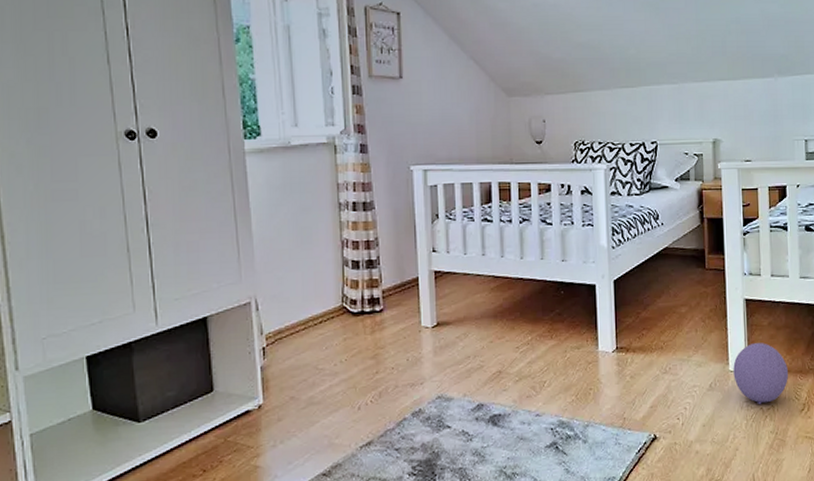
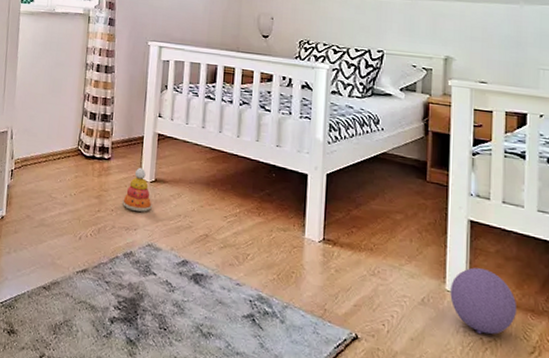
stacking toy: none [403,313,437,363] -> present [122,167,152,212]

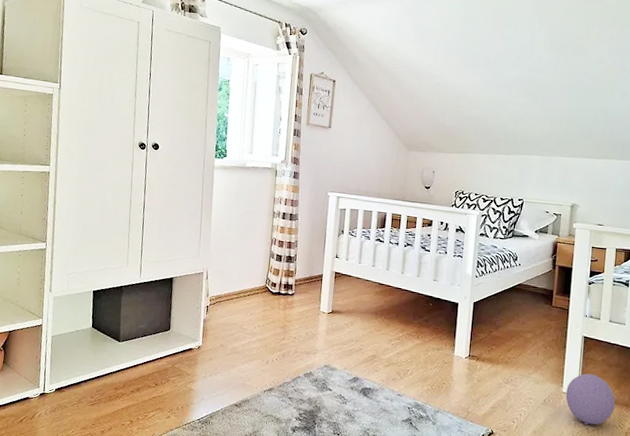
stacking toy: present [122,167,152,212] -> none [304,301,329,339]

